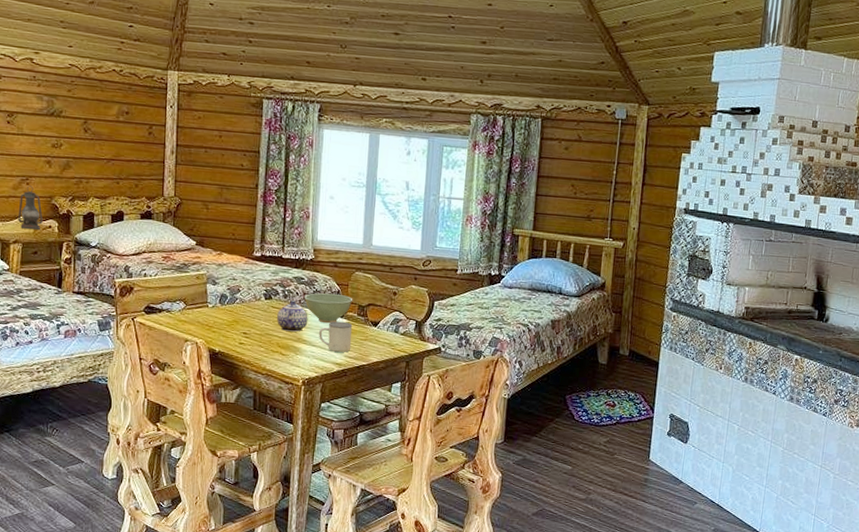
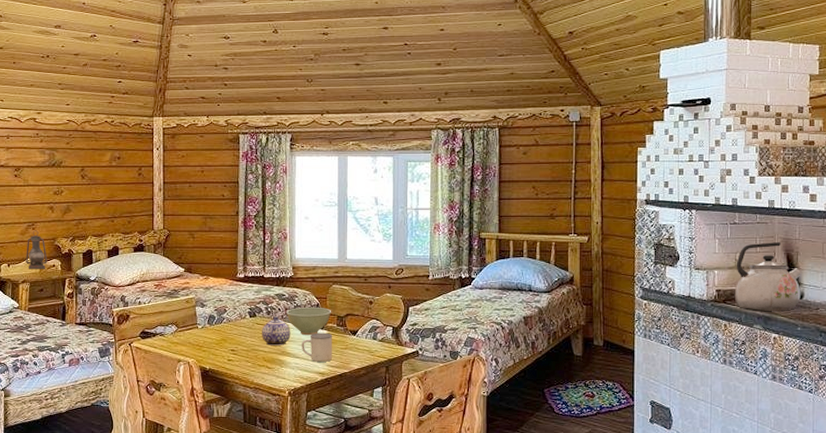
kettle: none [762,262,830,334] -> present [734,242,803,312]

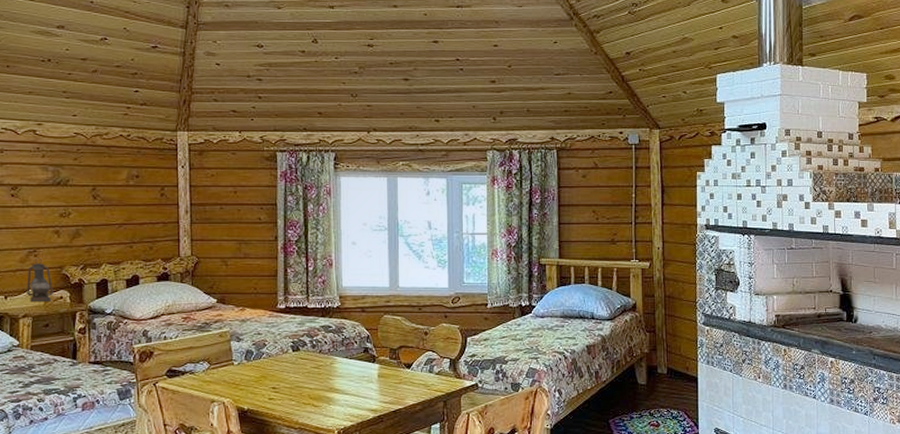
teapot: present [262,316,291,345] -> none [307,350,339,382]
bowl: present [286,307,332,336] -> none [334,339,384,370]
mug: present [302,332,333,363] -> none [351,366,386,399]
kettle: present [734,242,803,312] -> none [793,267,856,336]

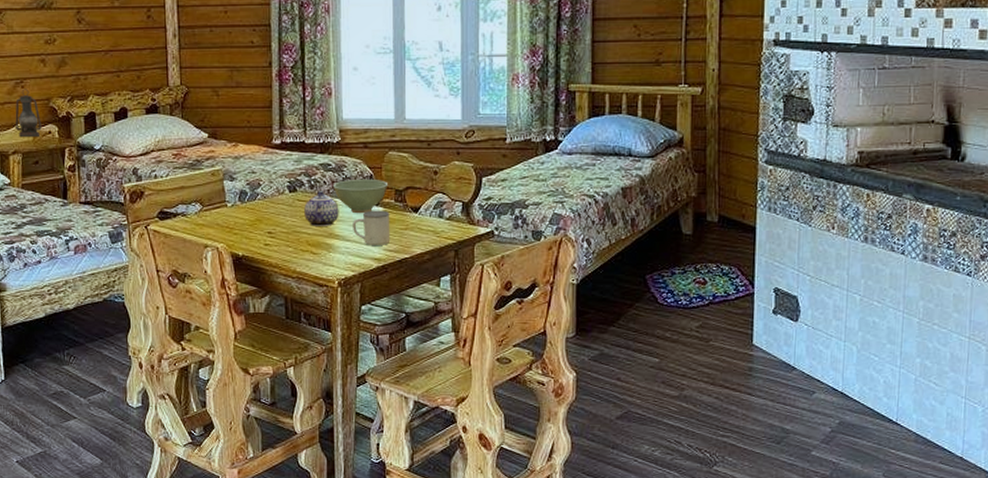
teapot: none [307,350,339,382] -> present [304,191,339,226]
bowl: none [334,339,384,370] -> present [333,178,389,214]
mug: none [351,366,386,399] -> present [353,210,391,247]

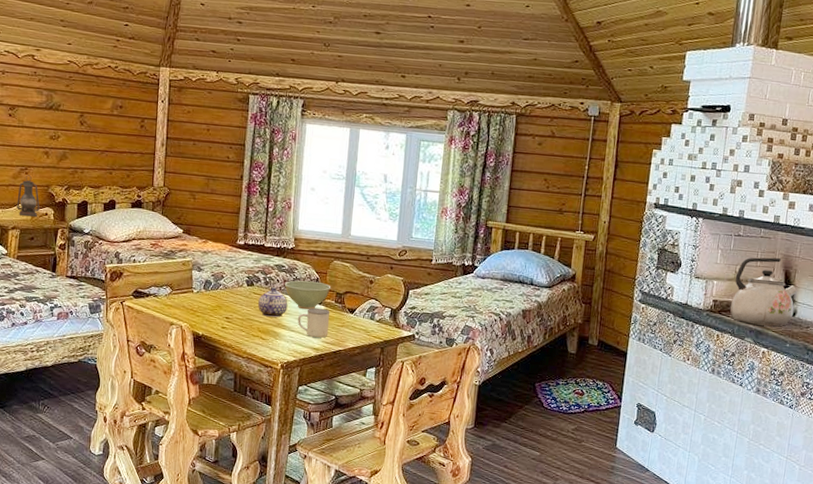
kettle: none [880,91,966,178] -> present [729,257,798,327]

